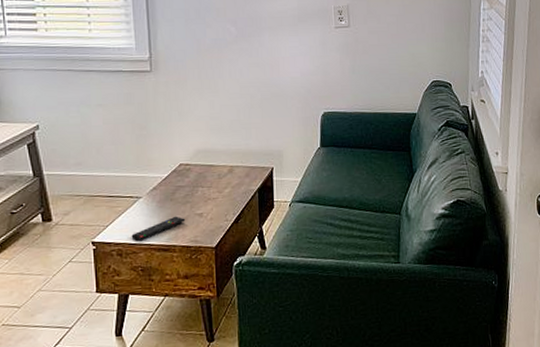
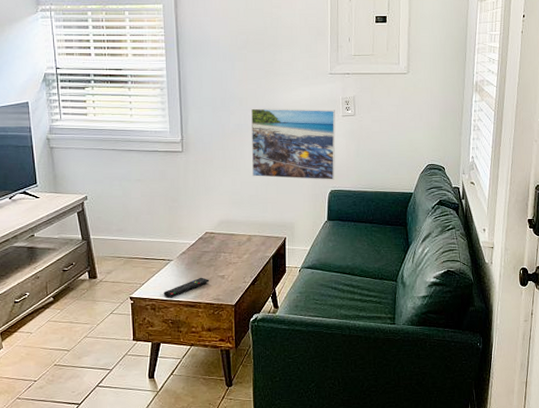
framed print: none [229,19,328,101] -> present [250,108,336,180]

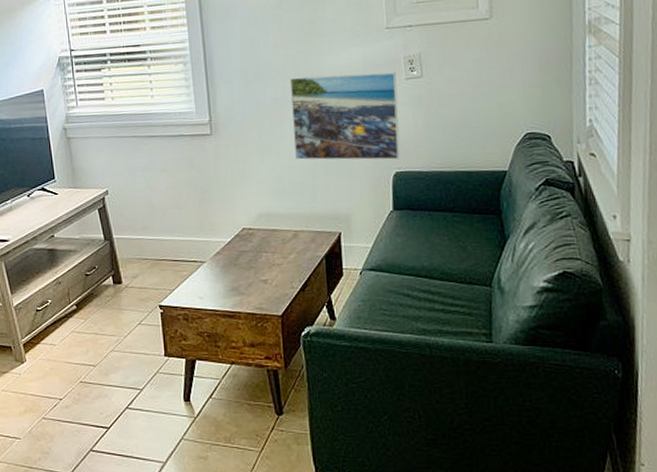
remote control: present [163,277,210,298] -> none [196,281,250,307]

